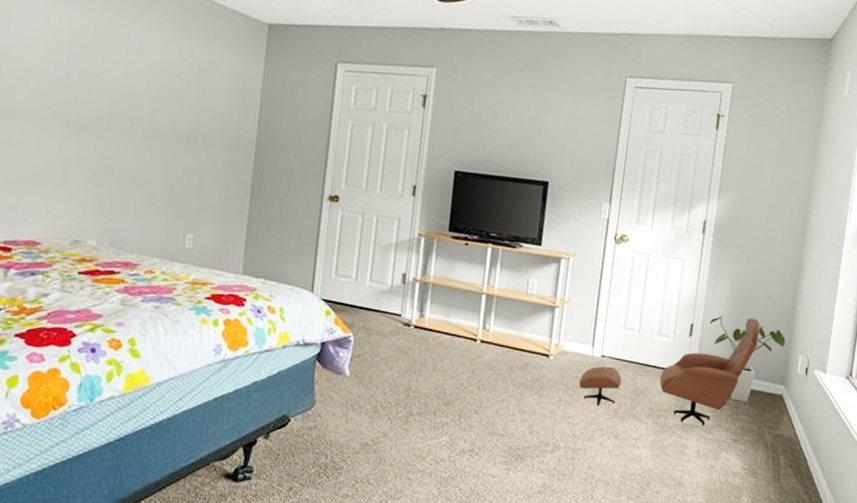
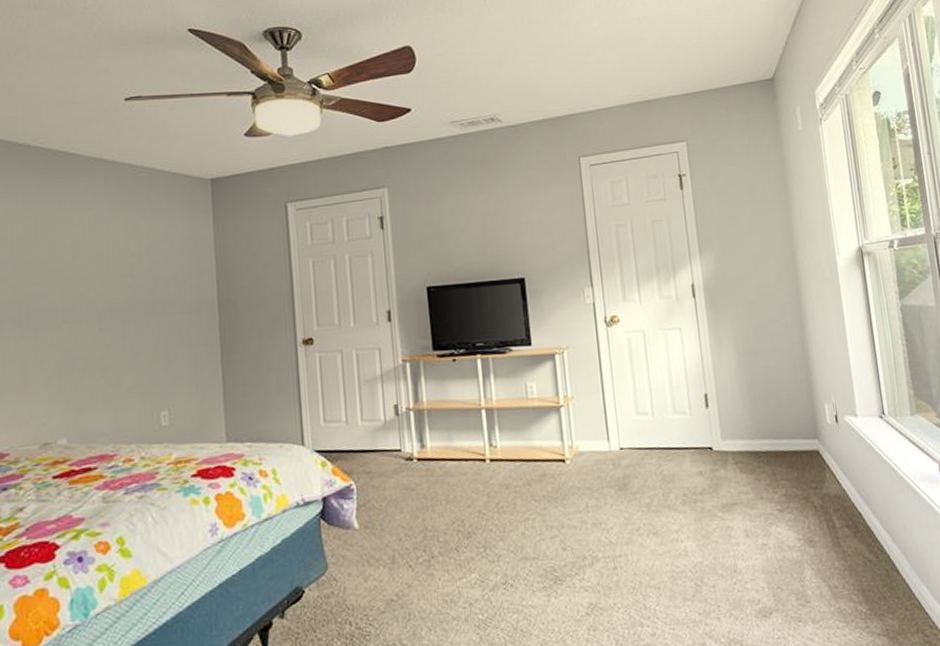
armchair: present [579,318,760,426] -> none [602,375,779,505]
house plant: present [710,315,786,402] -> none [724,379,807,467]

